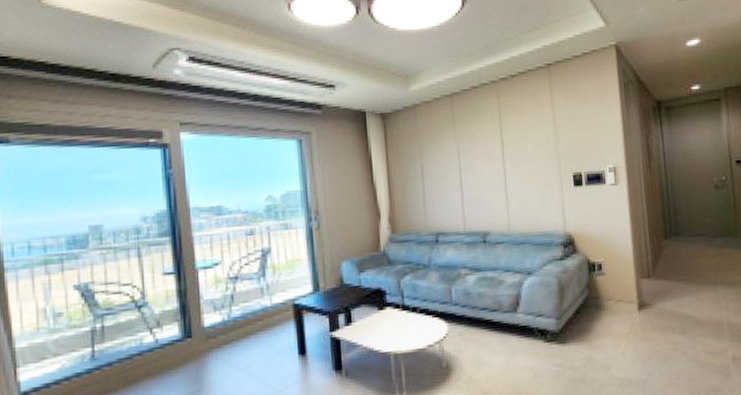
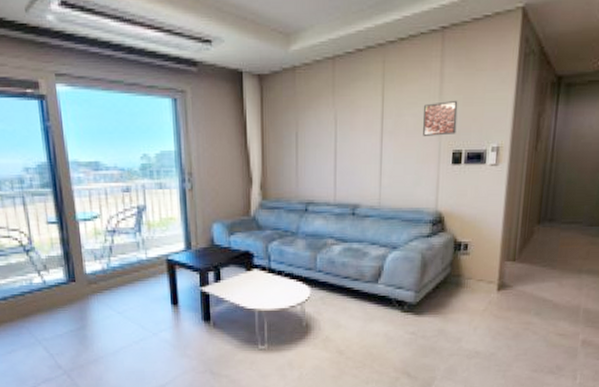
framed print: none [539,126,574,161] -> present [423,100,458,136]

